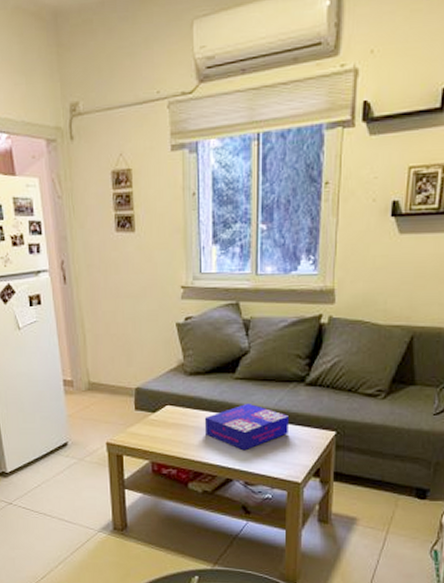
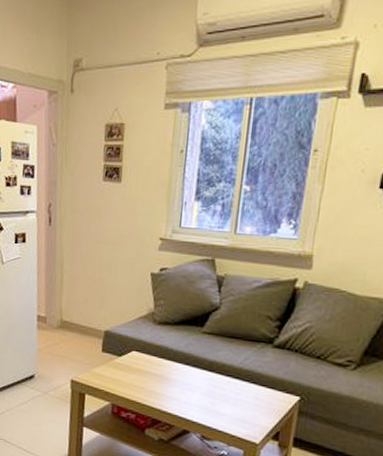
board game: present [204,404,288,451] -> none [167,358,253,405]

